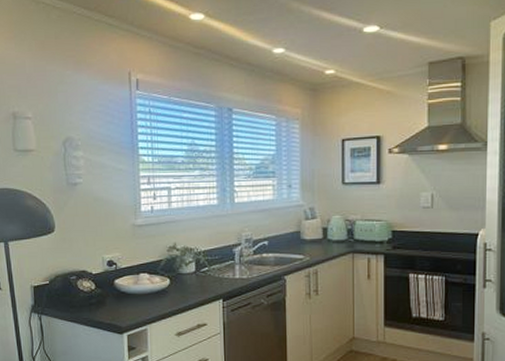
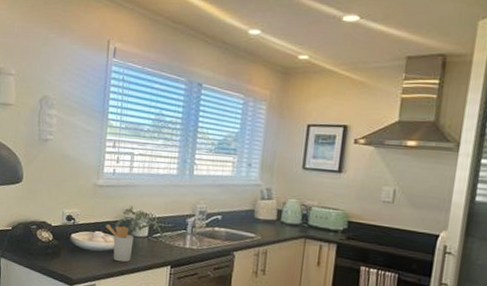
utensil holder: none [150,264,181,302] -> present [106,224,134,263]

